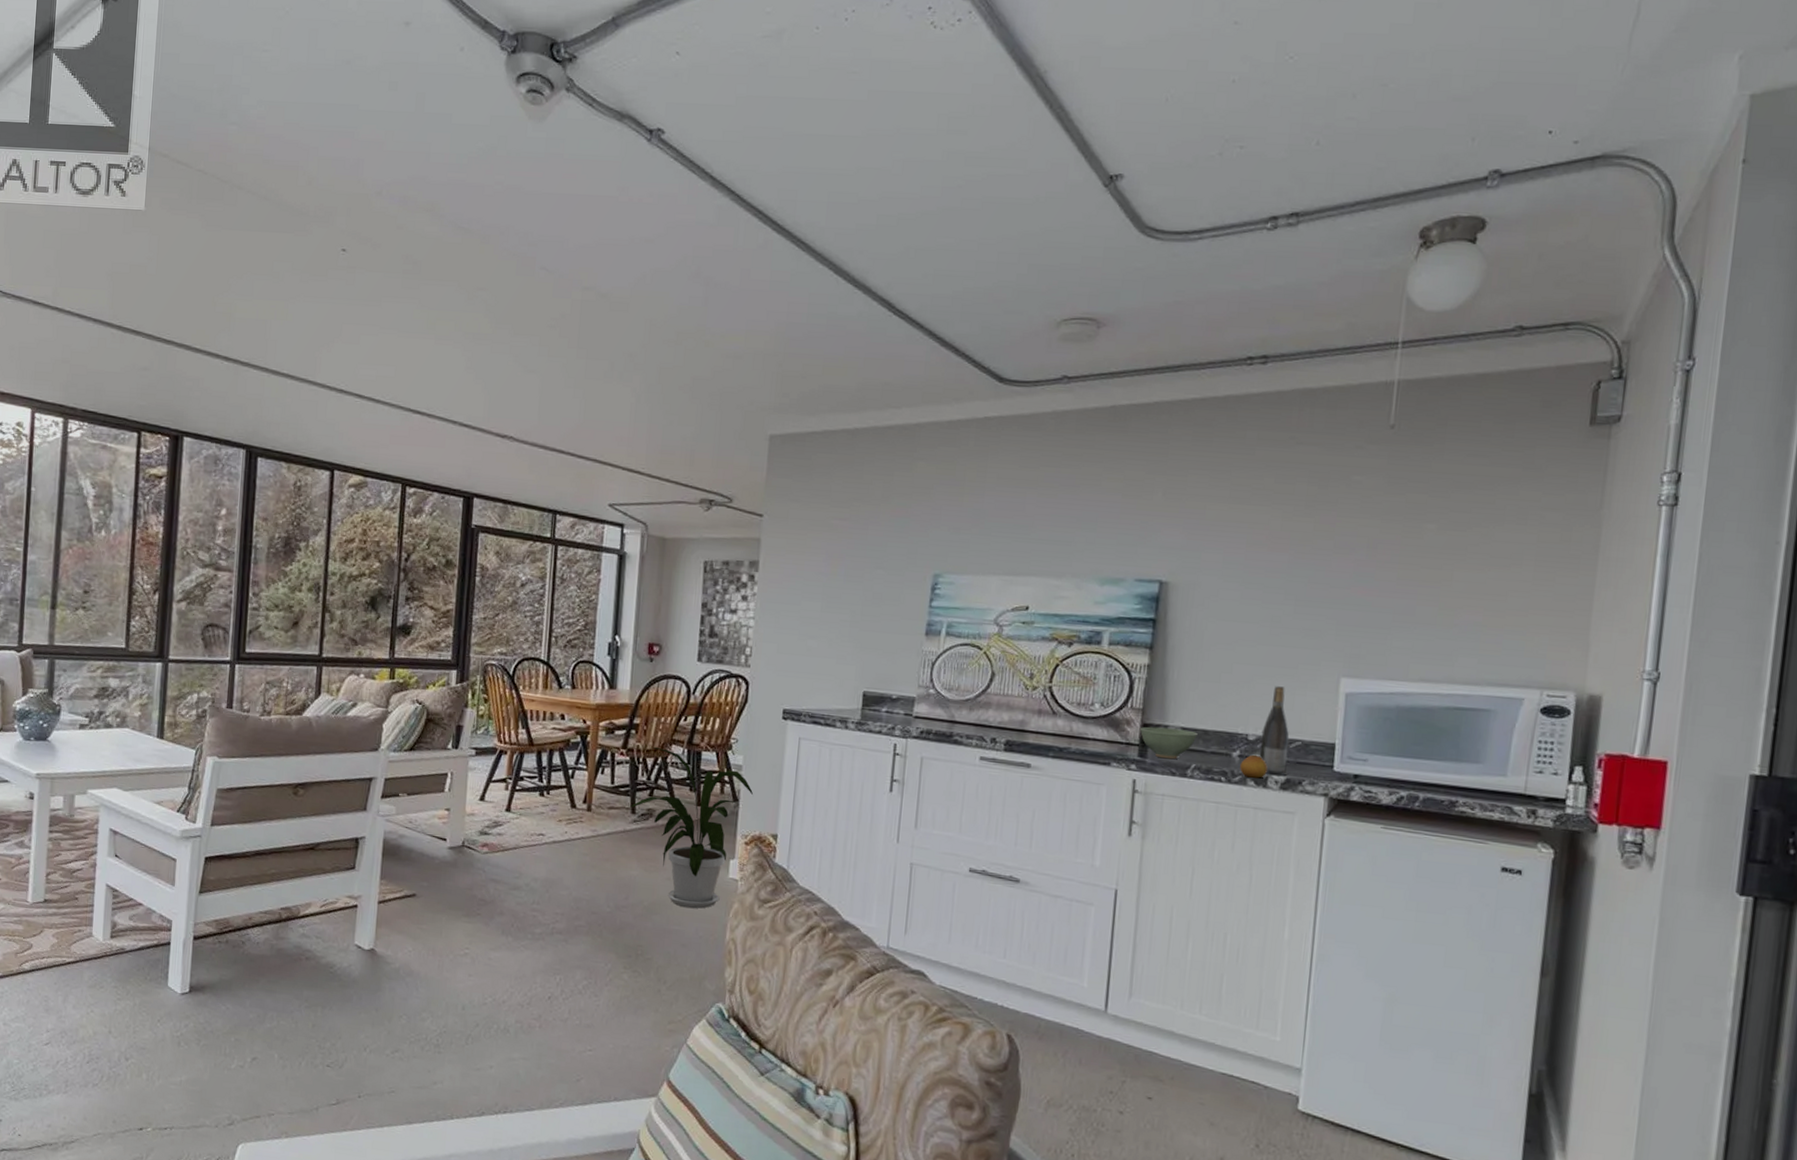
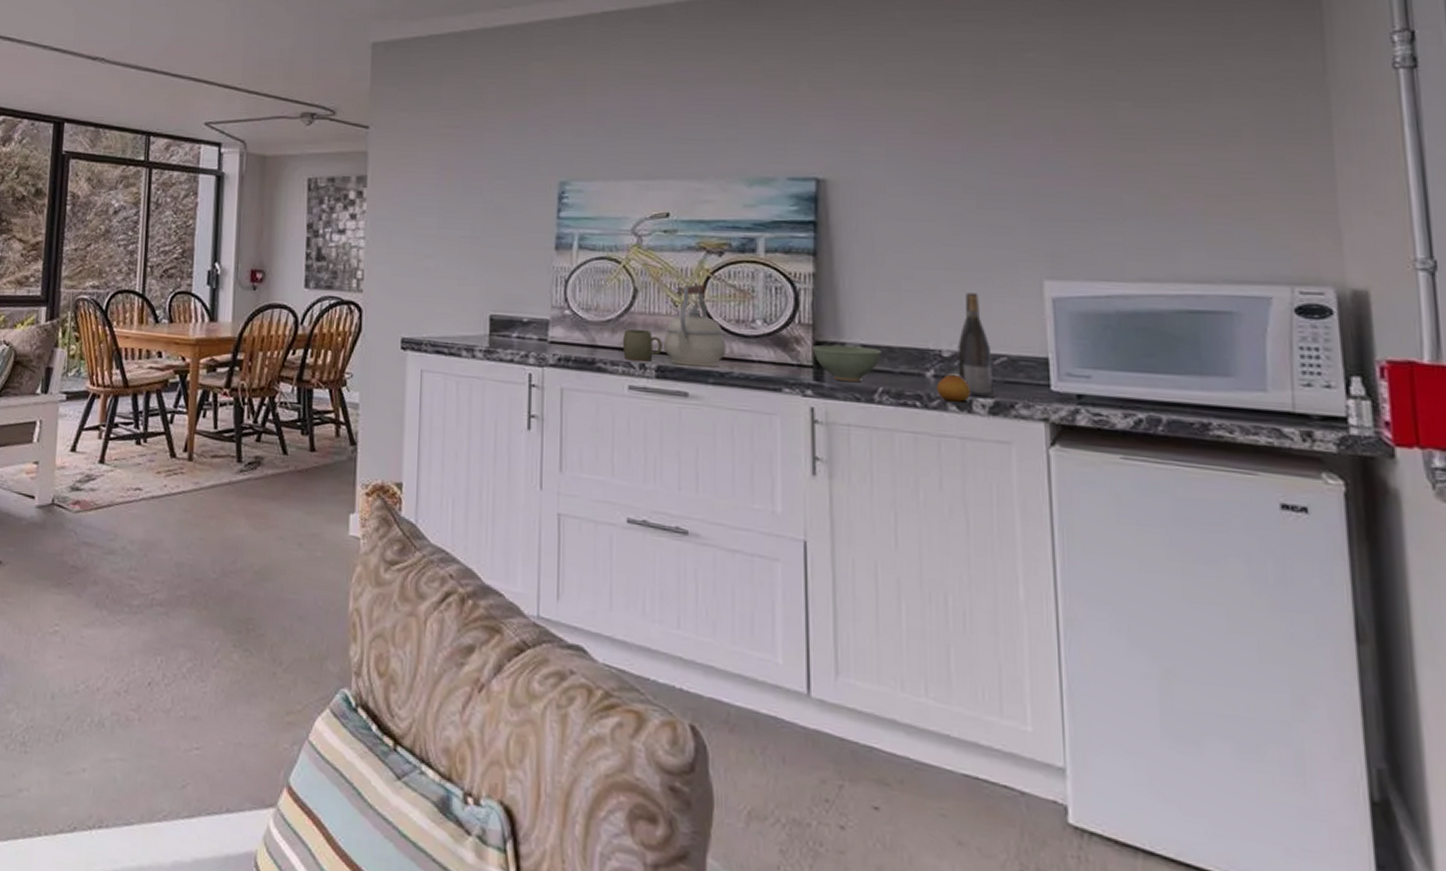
house plant: present [629,747,754,909] -> none [234,386,373,573]
mug: none [977,708,1013,737] -> present [623,329,662,363]
kettle: none [1013,671,1067,744] -> present [664,284,726,368]

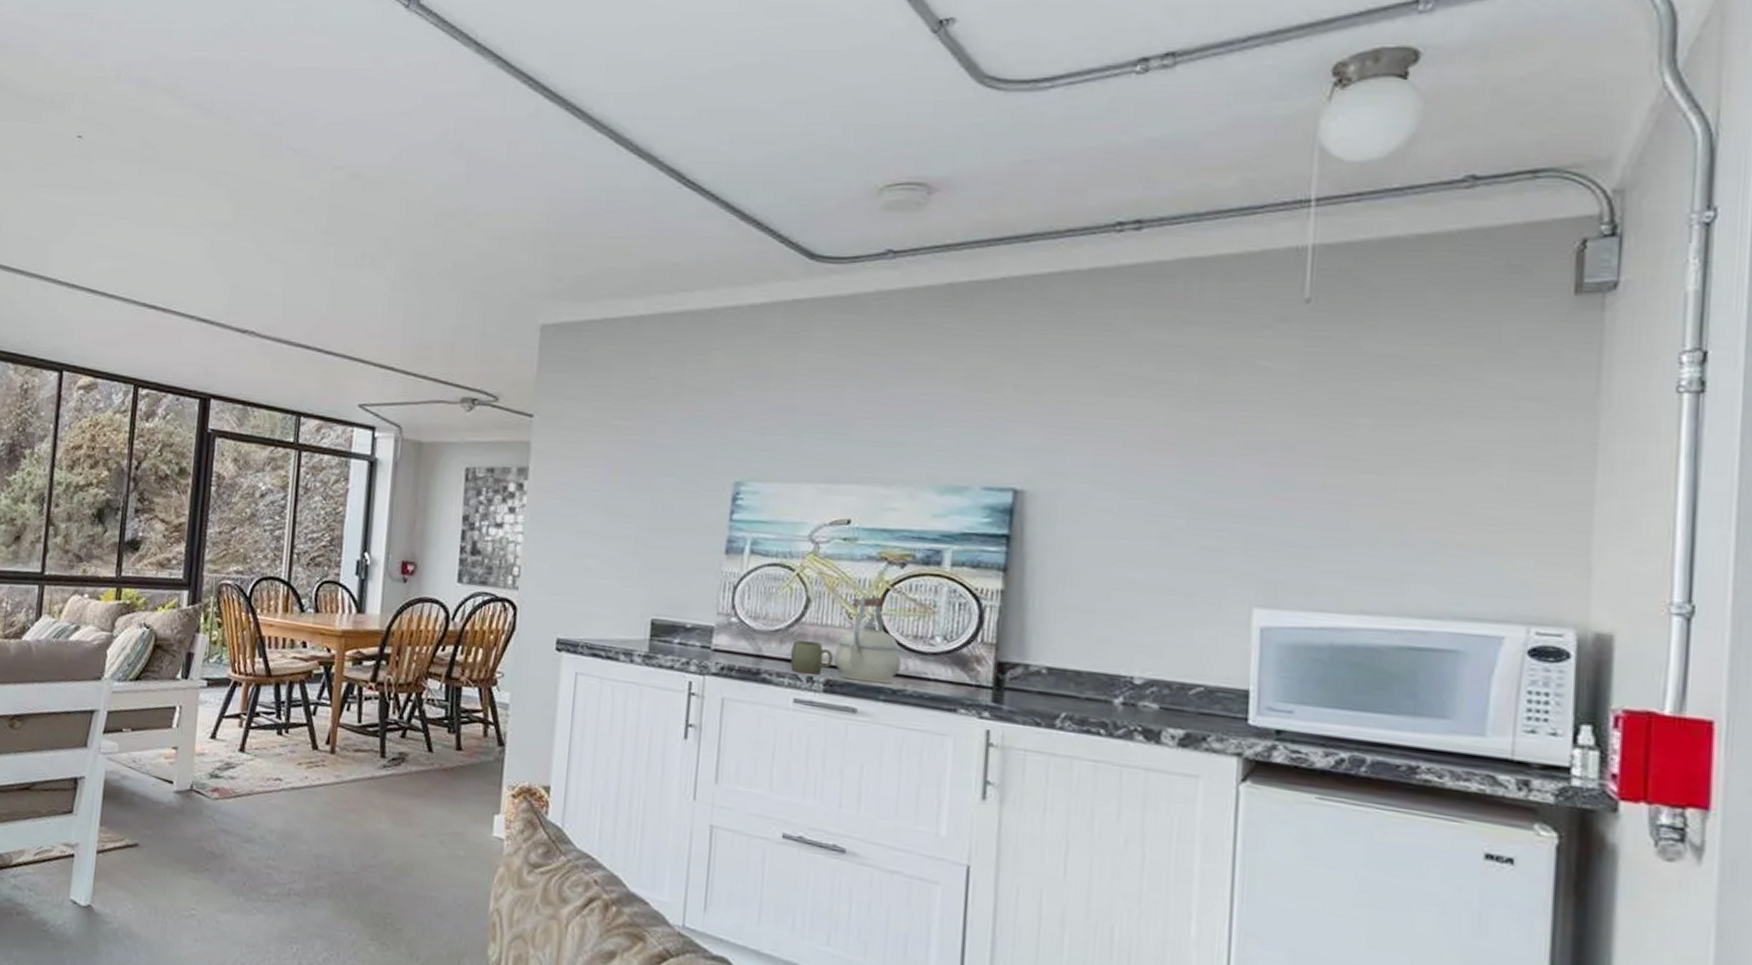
bowl: present [811,344,881,383] -> none [993,665,1068,707]
fruit: present [937,374,970,402] -> none [1124,702,1160,732]
wine bottle: present [957,293,993,399] -> none [1148,618,1188,730]

